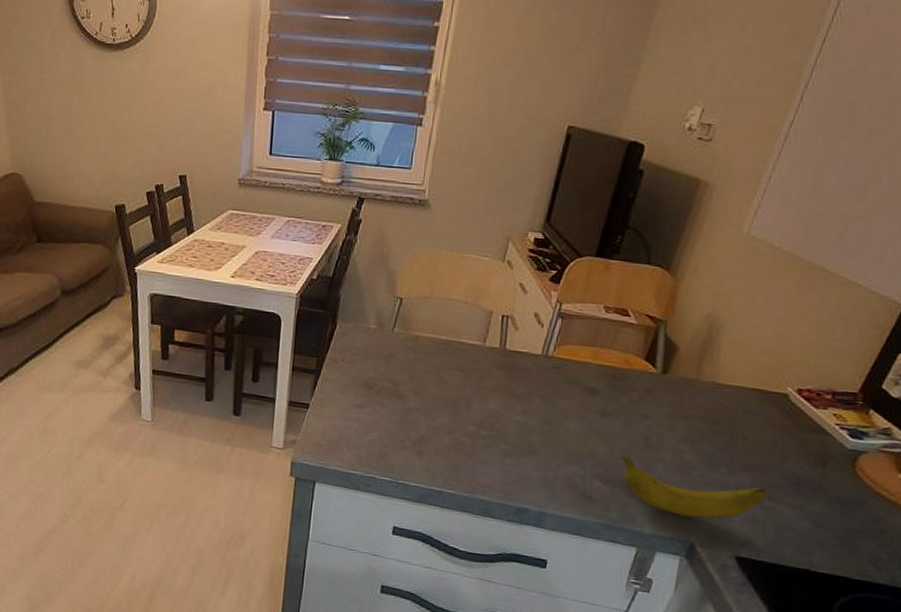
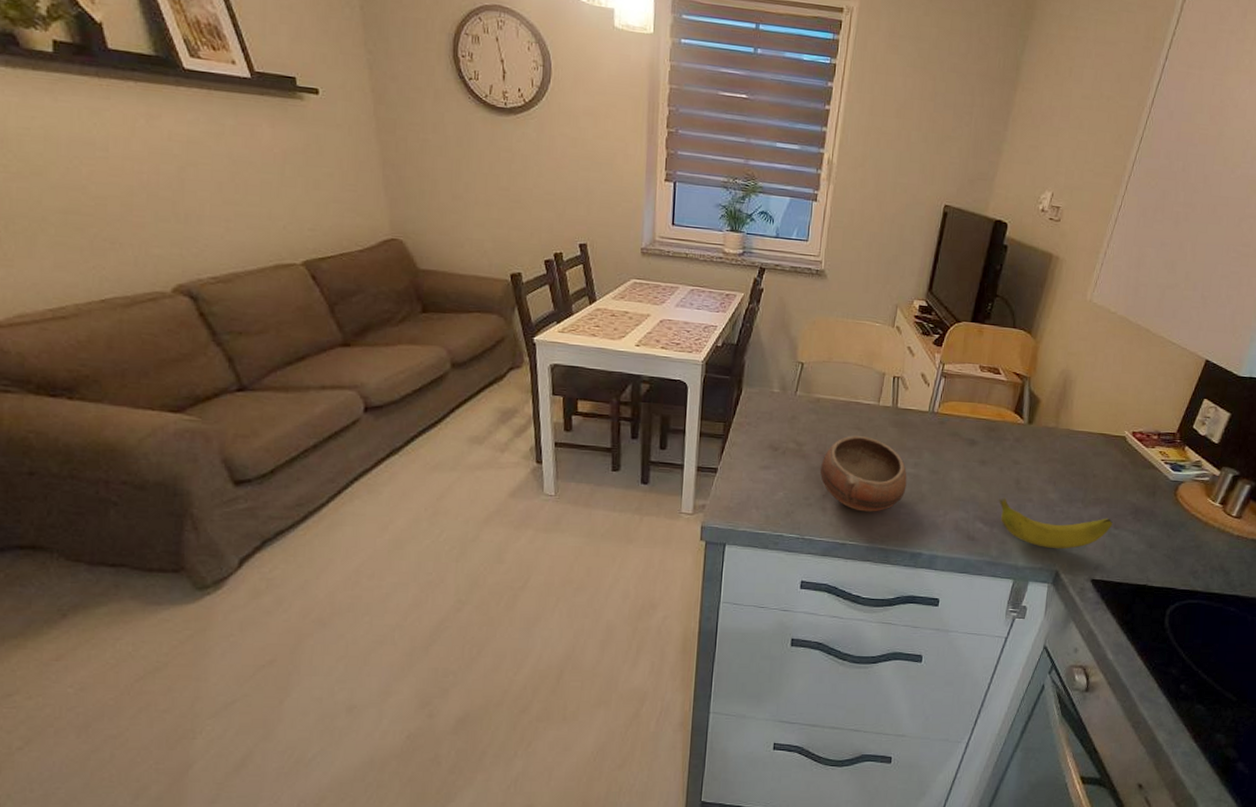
bowl: none [417,377,515,461] -> present [820,435,907,512]

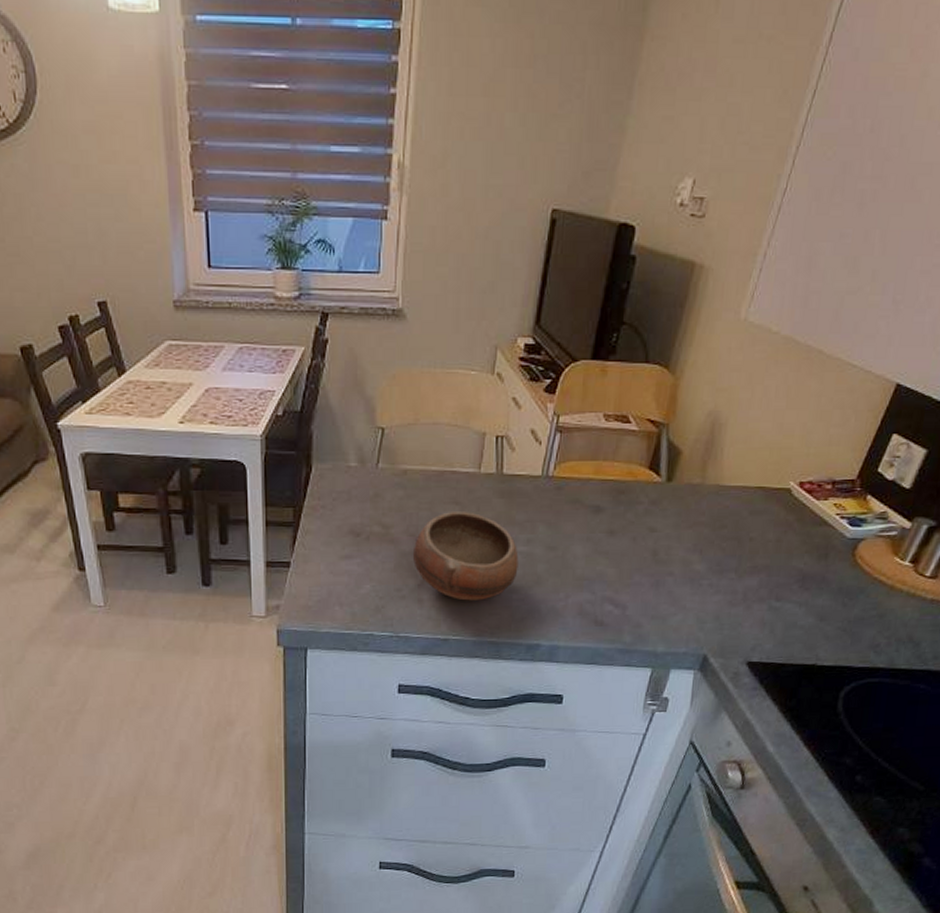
banana: present [998,497,1113,550] -> none [631,572,774,630]

